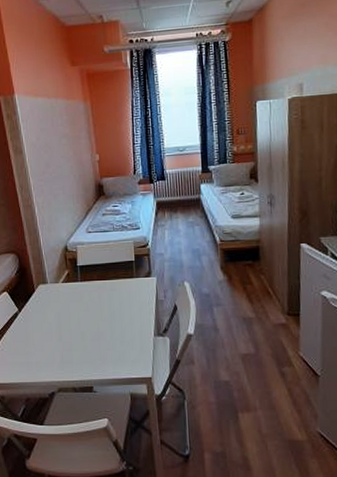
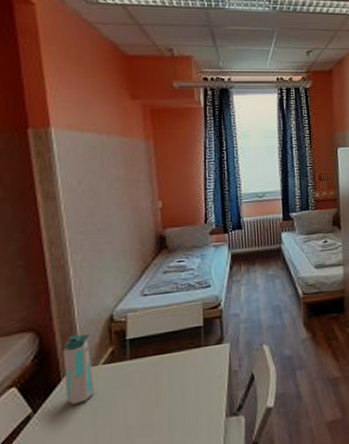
water bottle: none [34,258,58,309] -> present [62,334,95,405]

